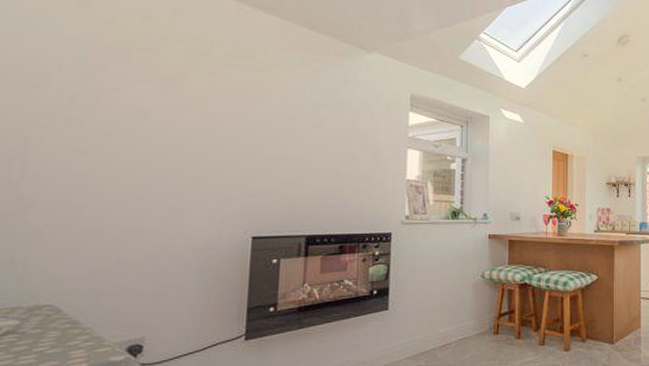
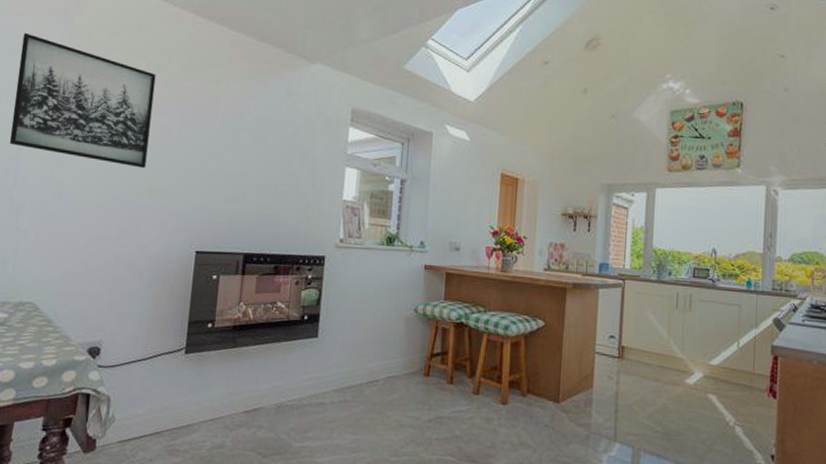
wall art: none [12,14,197,156] -> present [9,32,156,169]

